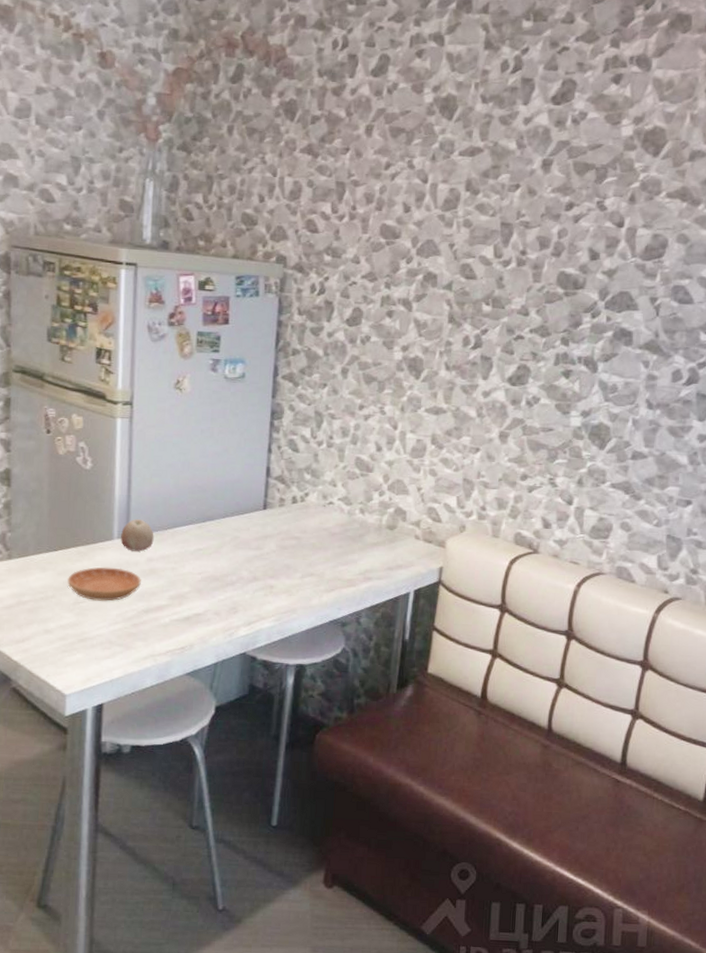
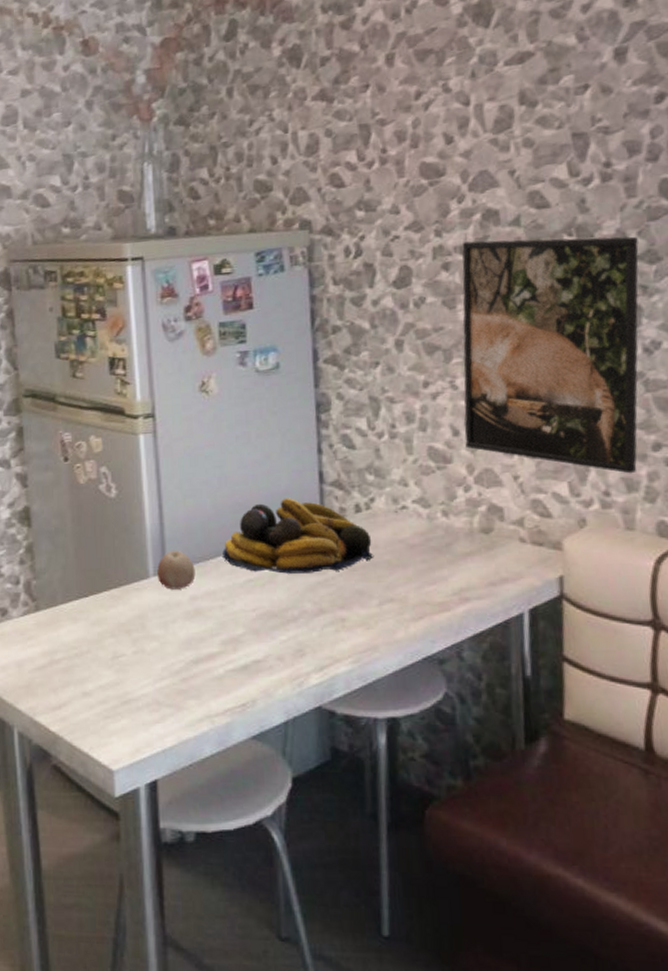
saucer: present [67,567,141,601] -> none [102,611,186,653]
fruit bowl: none [179,485,303,548] -> present [222,498,374,574]
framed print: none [385,296,536,496] -> present [462,236,639,474]

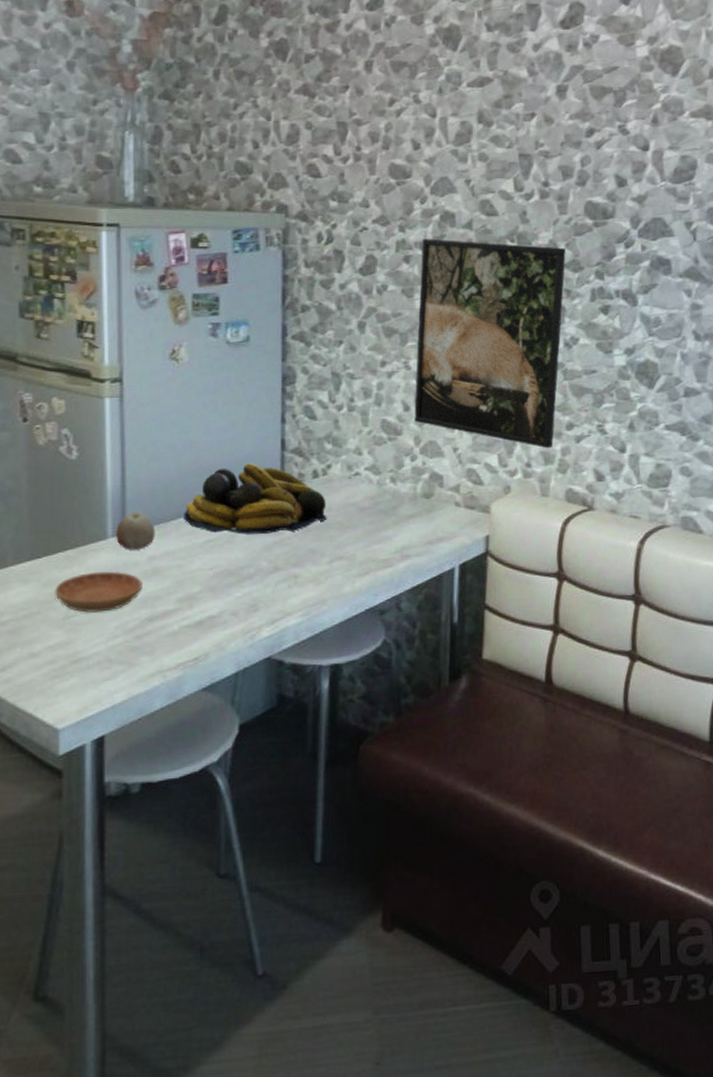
saucer: none [102,611,186,653] -> present [55,571,143,613]

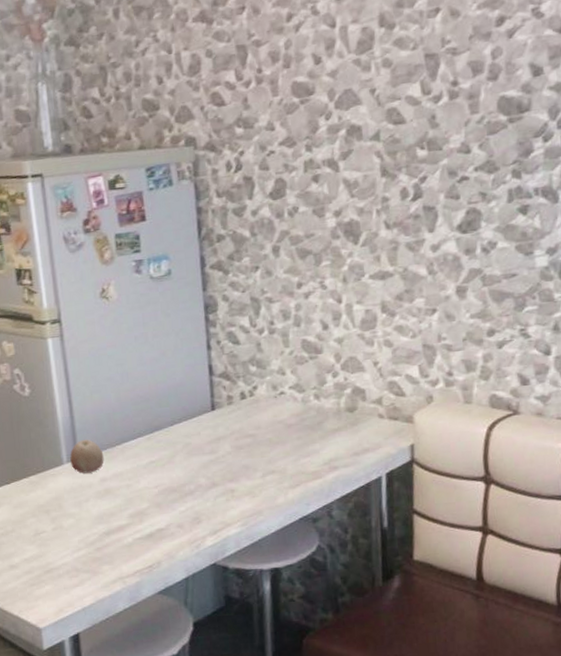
saucer: present [55,571,143,613] -> none [24,492,98,530]
fruit bowl: present [184,463,328,534] -> none [127,389,258,455]
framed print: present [414,239,566,449] -> none [329,149,480,357]

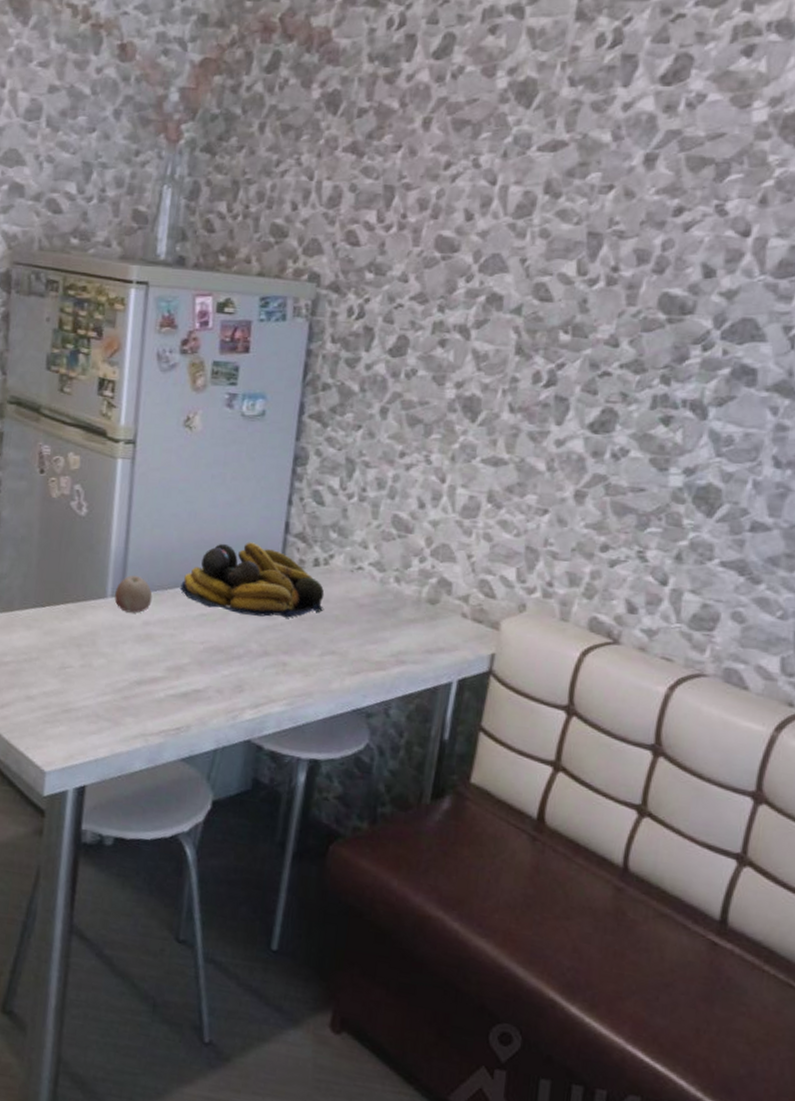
fruit bowl: none [127,389,258,455] -> present [180,542,325,618]

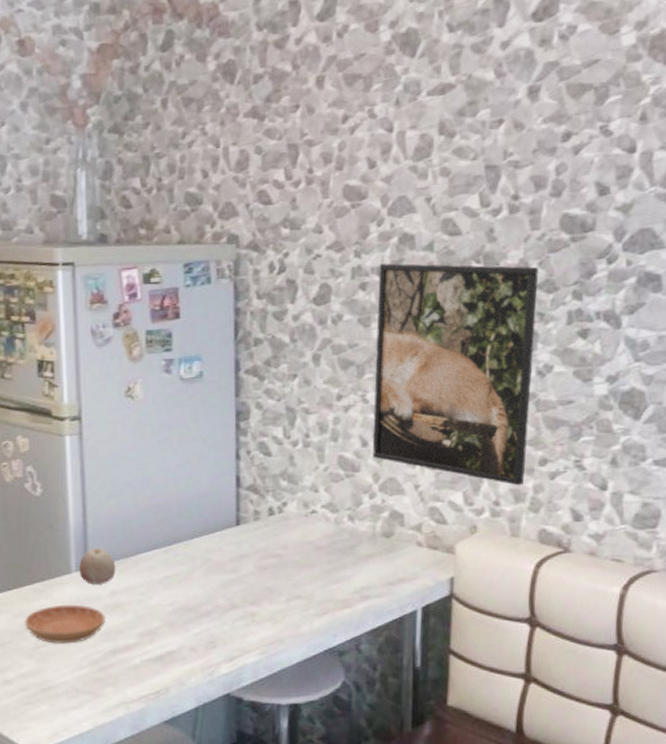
saucer: none [53,628,135,668] -> present [25,604,105,644]
fruit bowl: present [180,542,325,618] -> none [142,500,284,571]
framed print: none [428,322,629,570] -> present [372,263,539,486]

